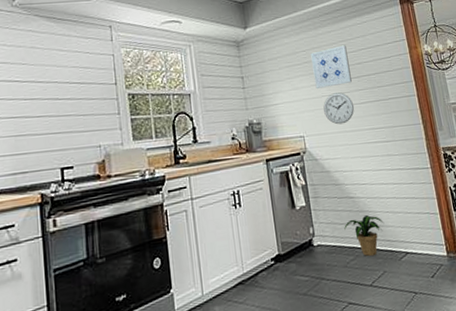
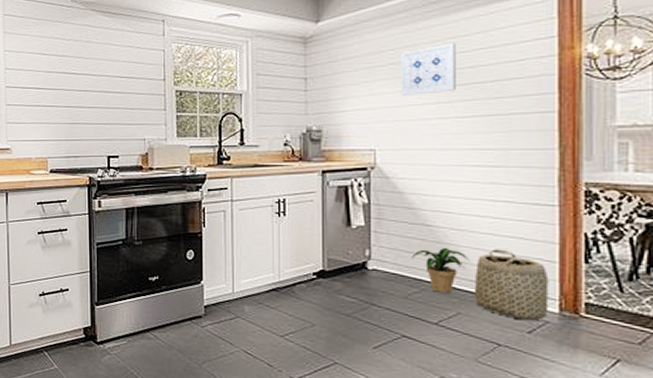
wall clock: present [323,92,355,125] -> none [408,102,454,140]
basket: none [389,209,441,267] -> present [473,249,549,321]

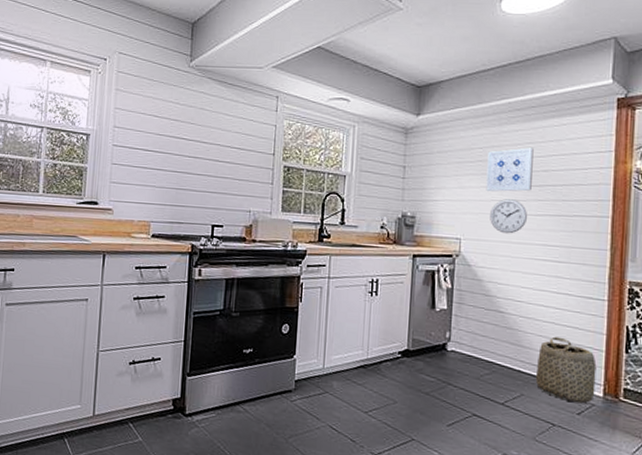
wall clock: none [408,102,454,140] -> present [490,199,528,234]
potted plant: present [411,247,470,293] -> none [485,333,534,375]

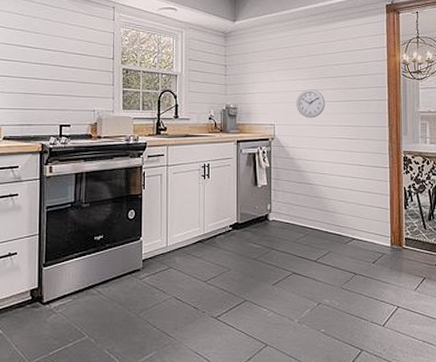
wall art: present [486,147,534,192] -> none [292,46,327,83]
basket: present [535,336,597,404] -> none [339,200,385,254]

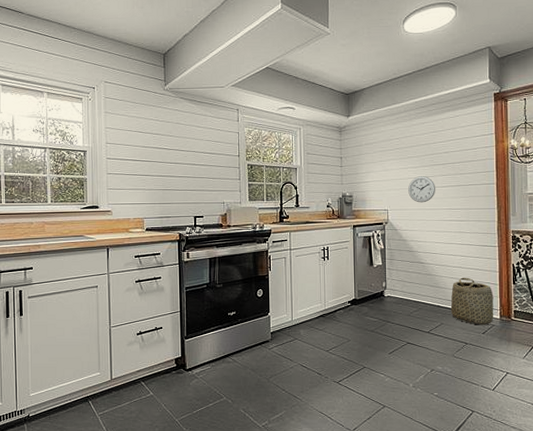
basket: none [339,200,385,254] -> present [450,277,494,325]

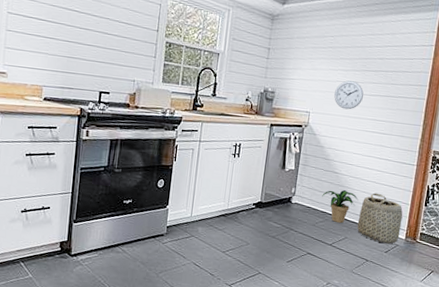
potted plant: none [412,278,448,310] -> present [322,189,359,223]

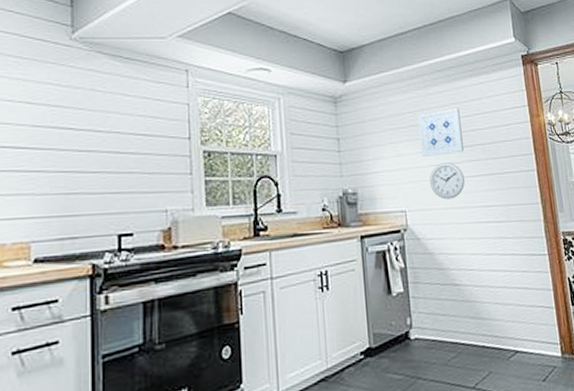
potted plant: present [322,189,359,223] -> none [446,305,493,354]
wall art: none [333,38,374,75] -> present [418,108,464,156]
basket: present [357,193,403,244] -> none [497,300,554,369]

